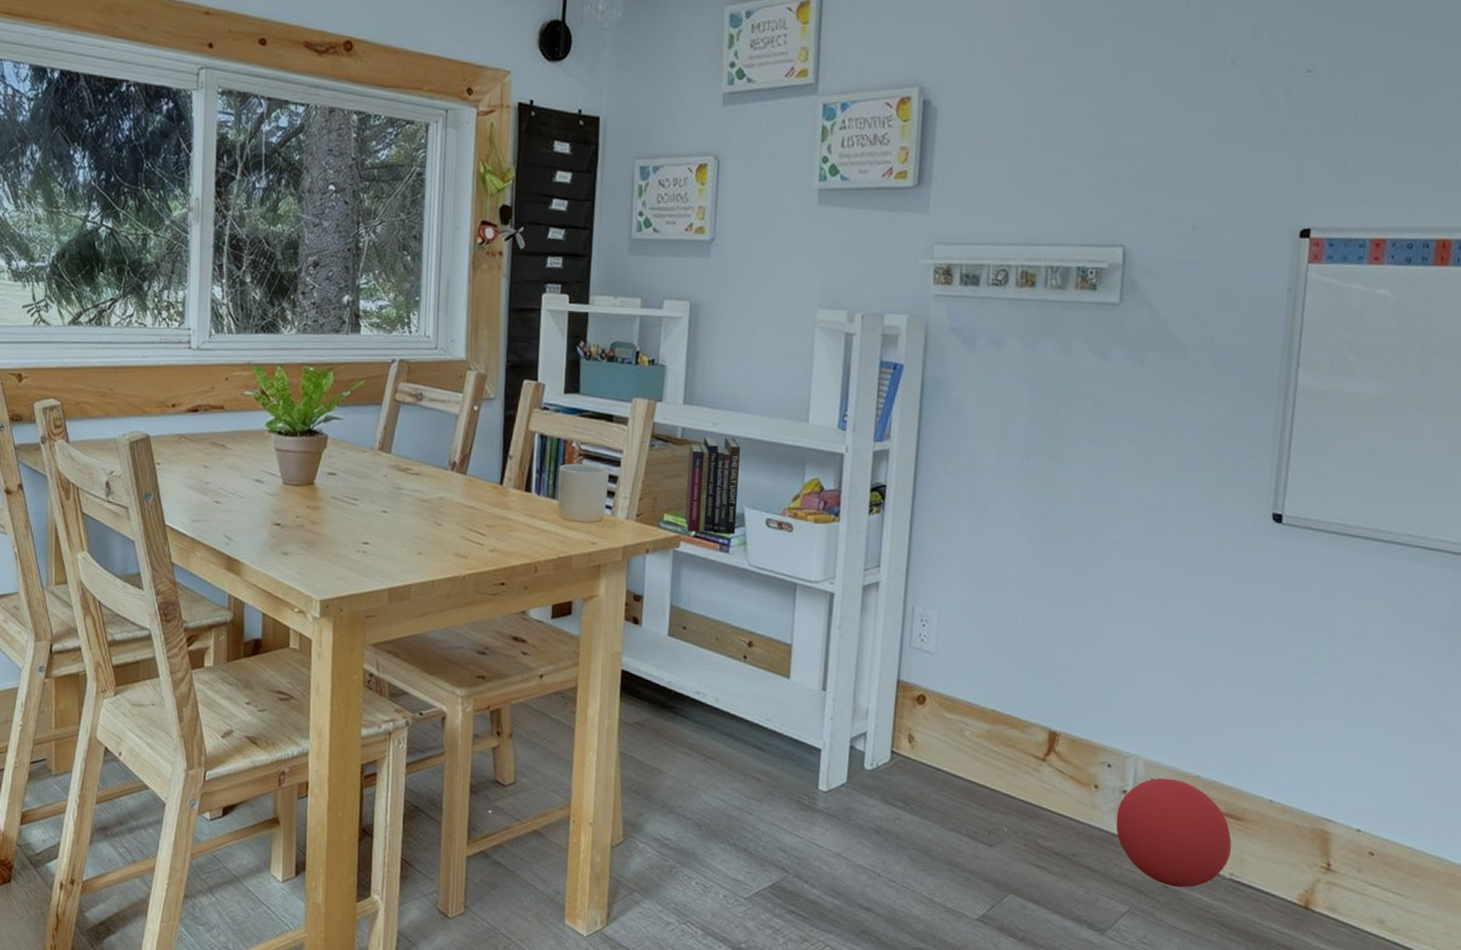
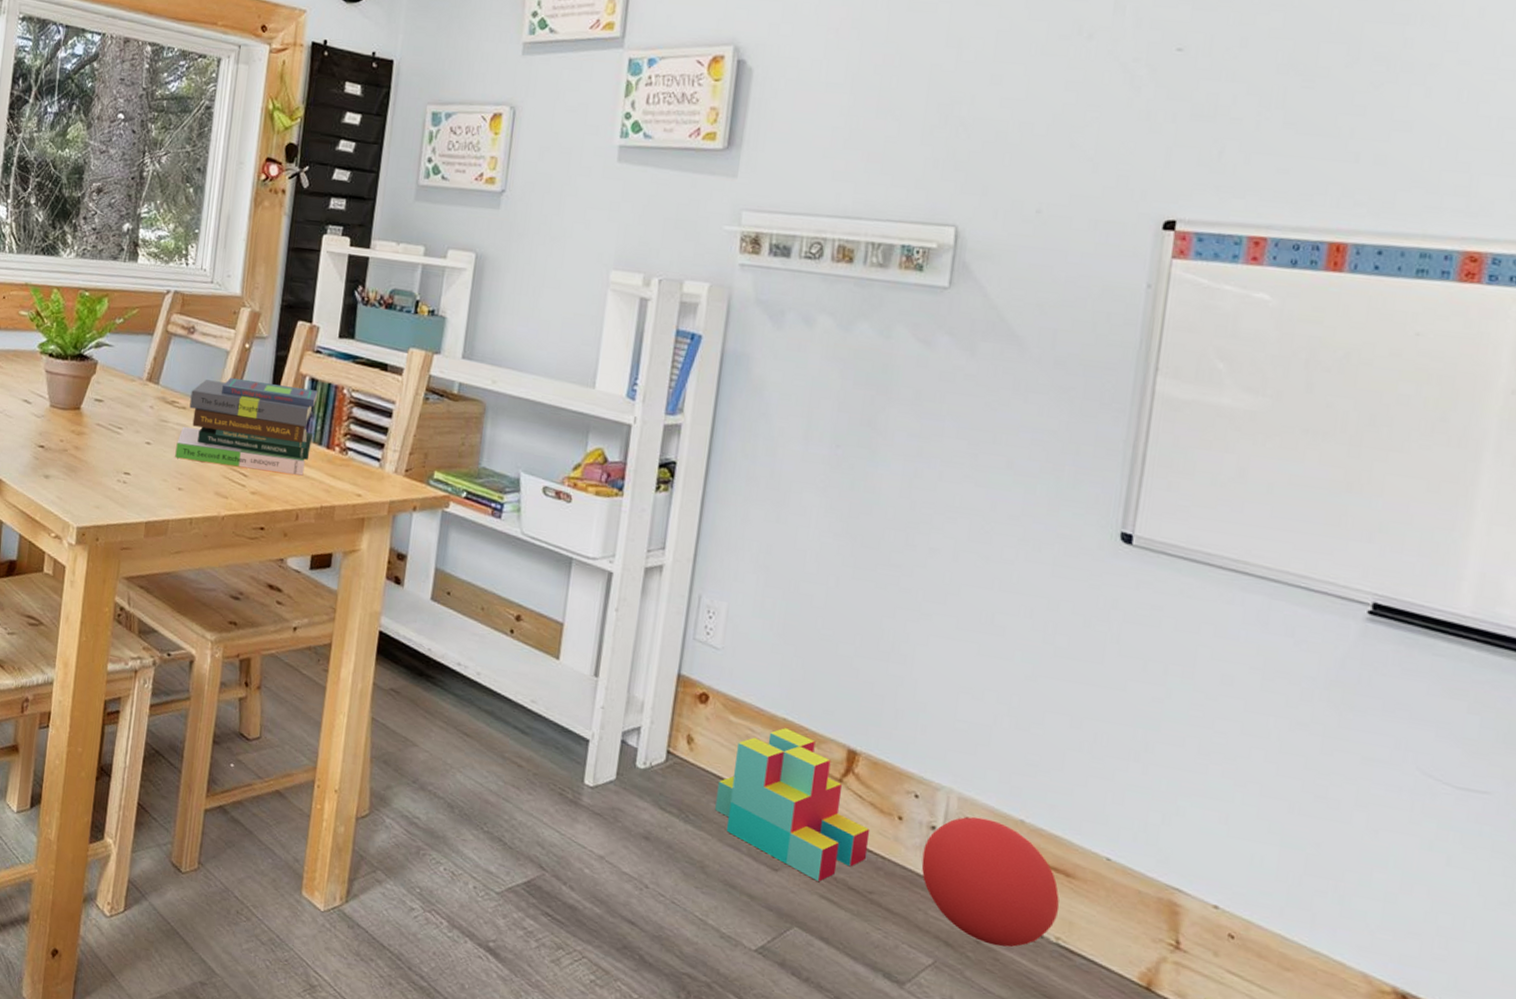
books: none [412,440,547,530] -> present [175,377,318,476]
mug: present [557,463,610,523] -> none [323,410,381,474]
books: present [684,436,741,534] -> none [456,394,521,499]
toy blocks: none [936,718,1070,851] -> present [715,728,869,882]

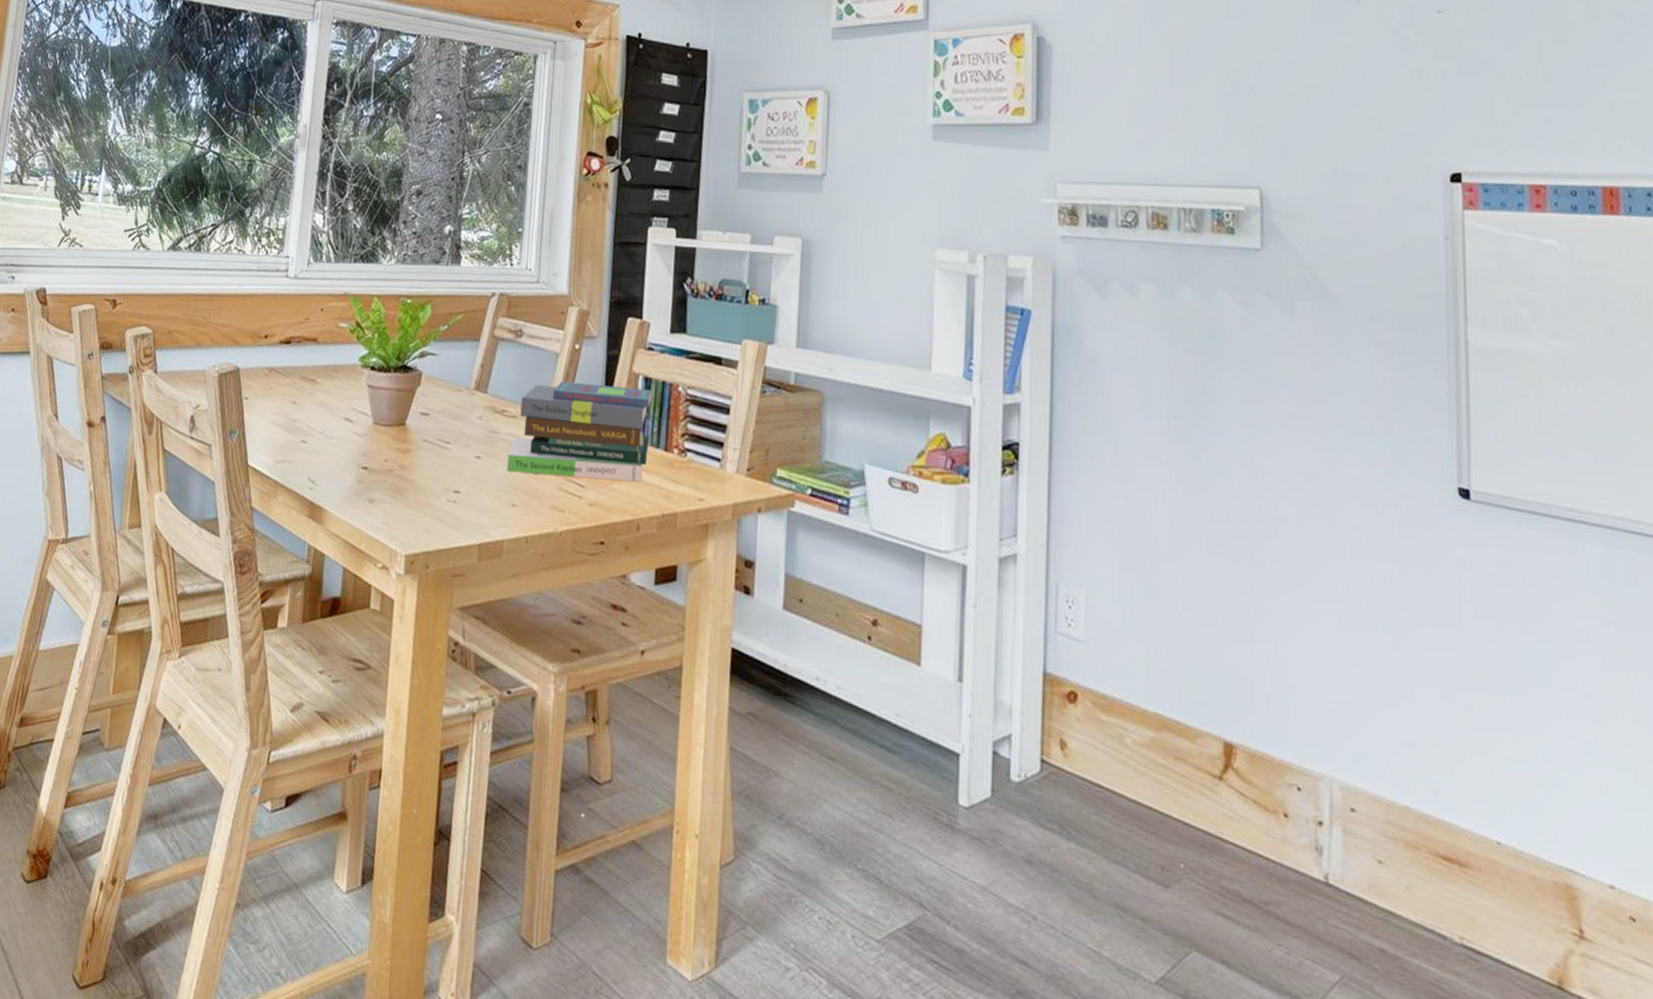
toy blocks: present [715,728,869,882] -> none [1097,724,1256,896]
ball: present [921,817,1059,948] -> none [1313,807,1457,954]

